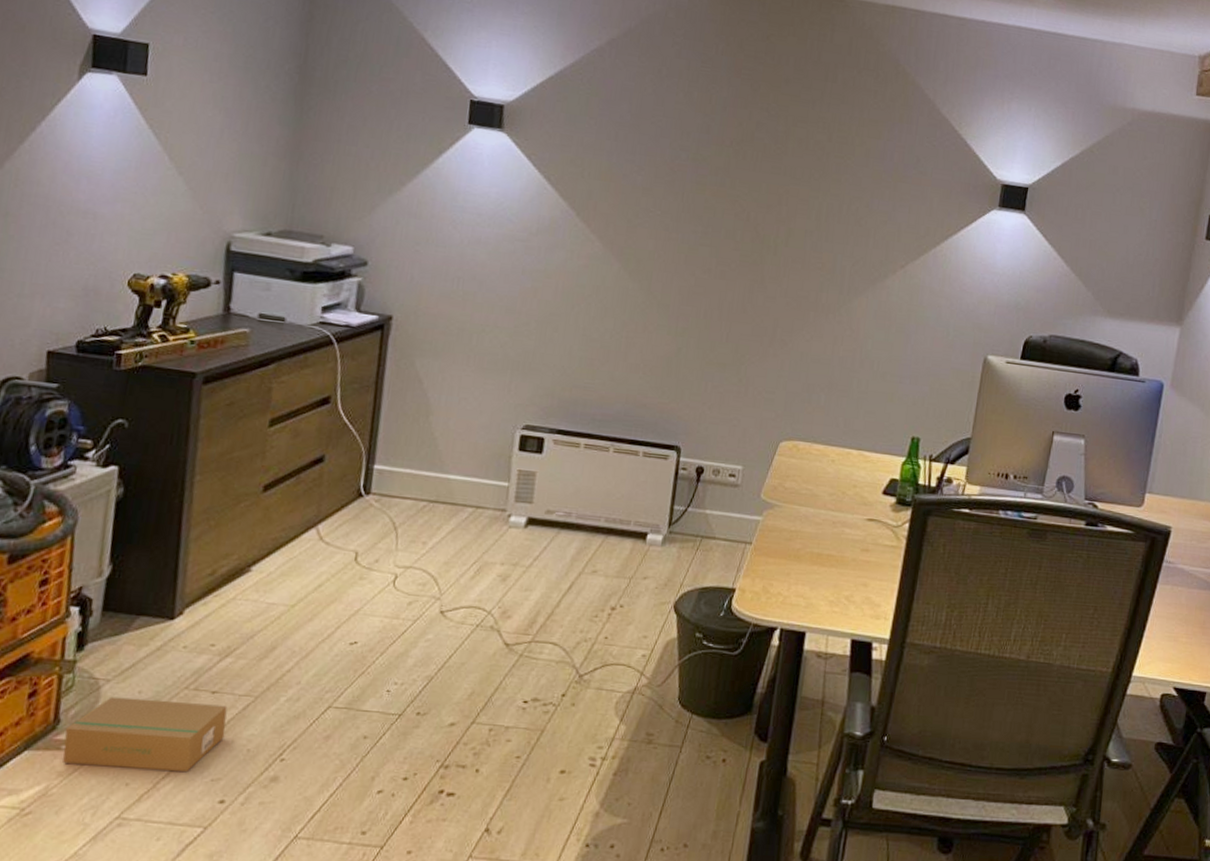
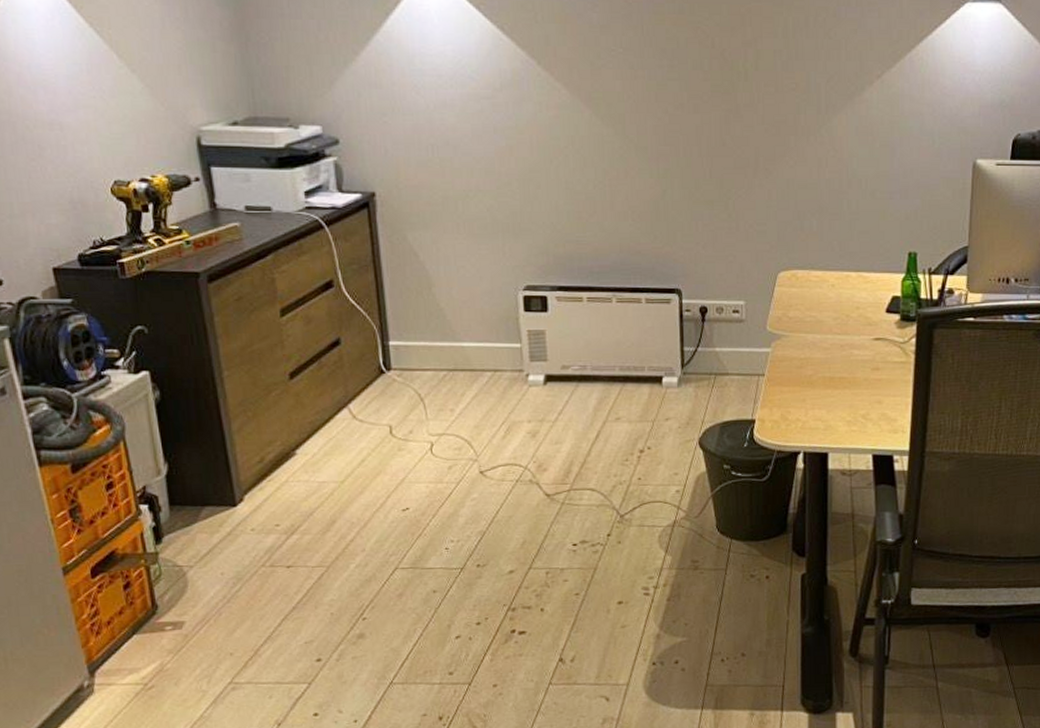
box: present [63,696,228,773] -> none [165,577,308,642]

